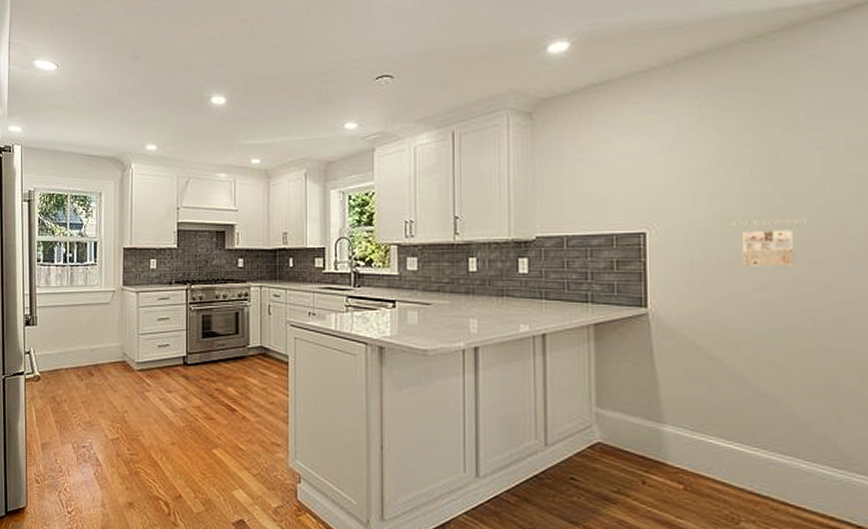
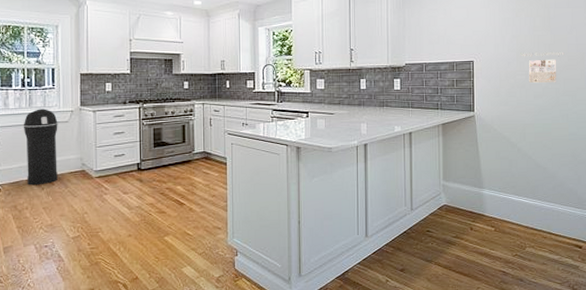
trash can: none [64,288,99,376] -> present [23,109,58,186]

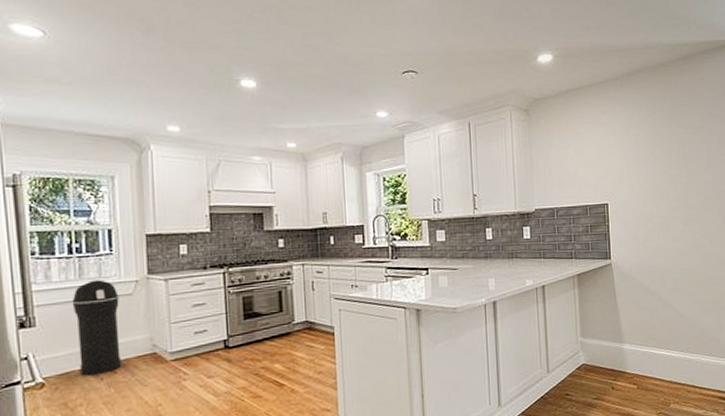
calendar: present [520,51,564,83] -> none [656,190,701,226]

